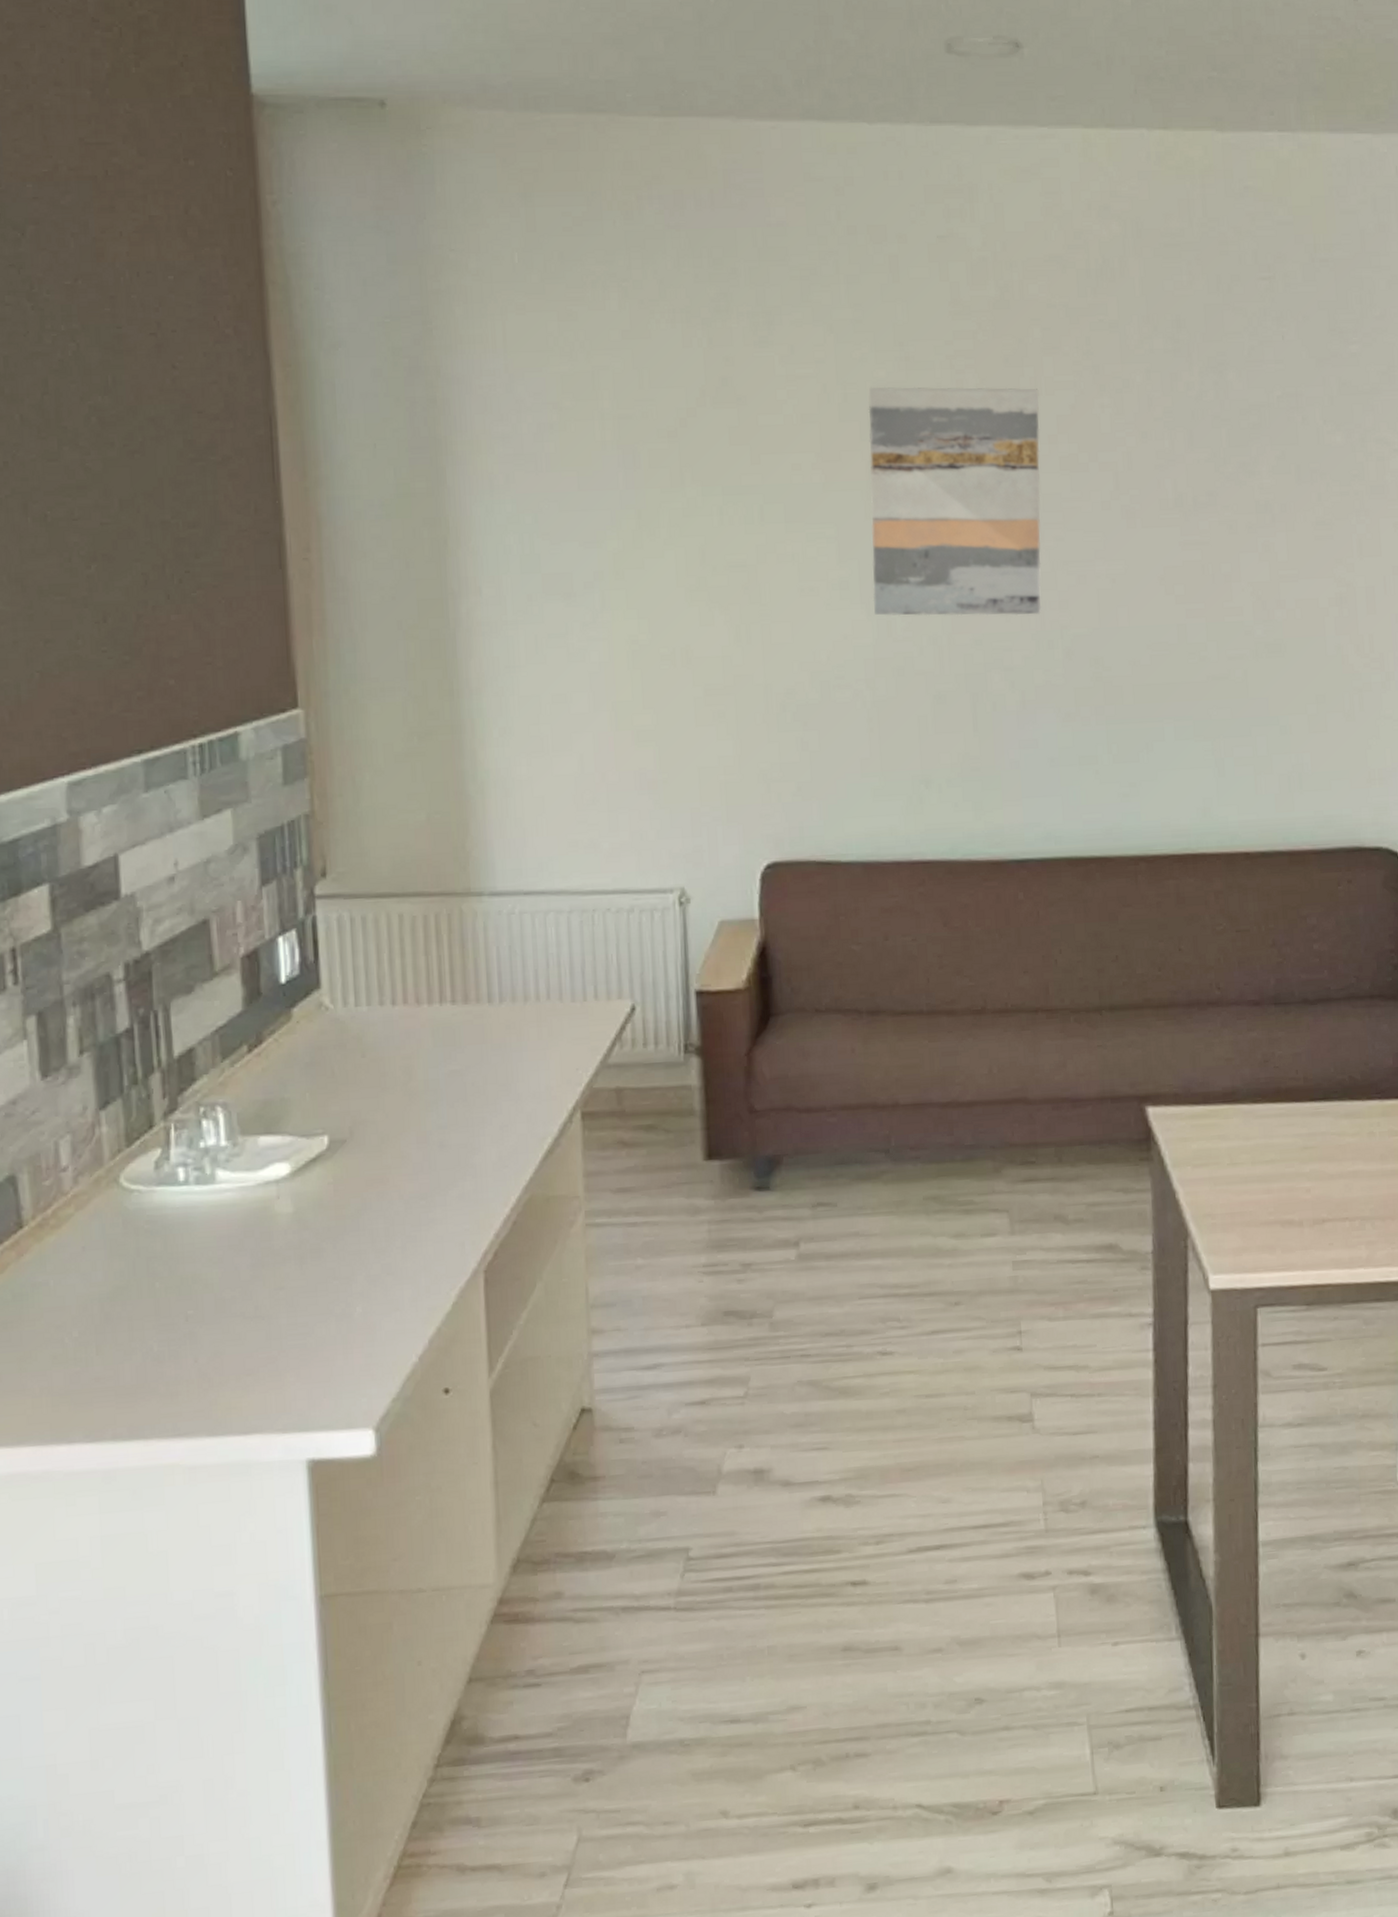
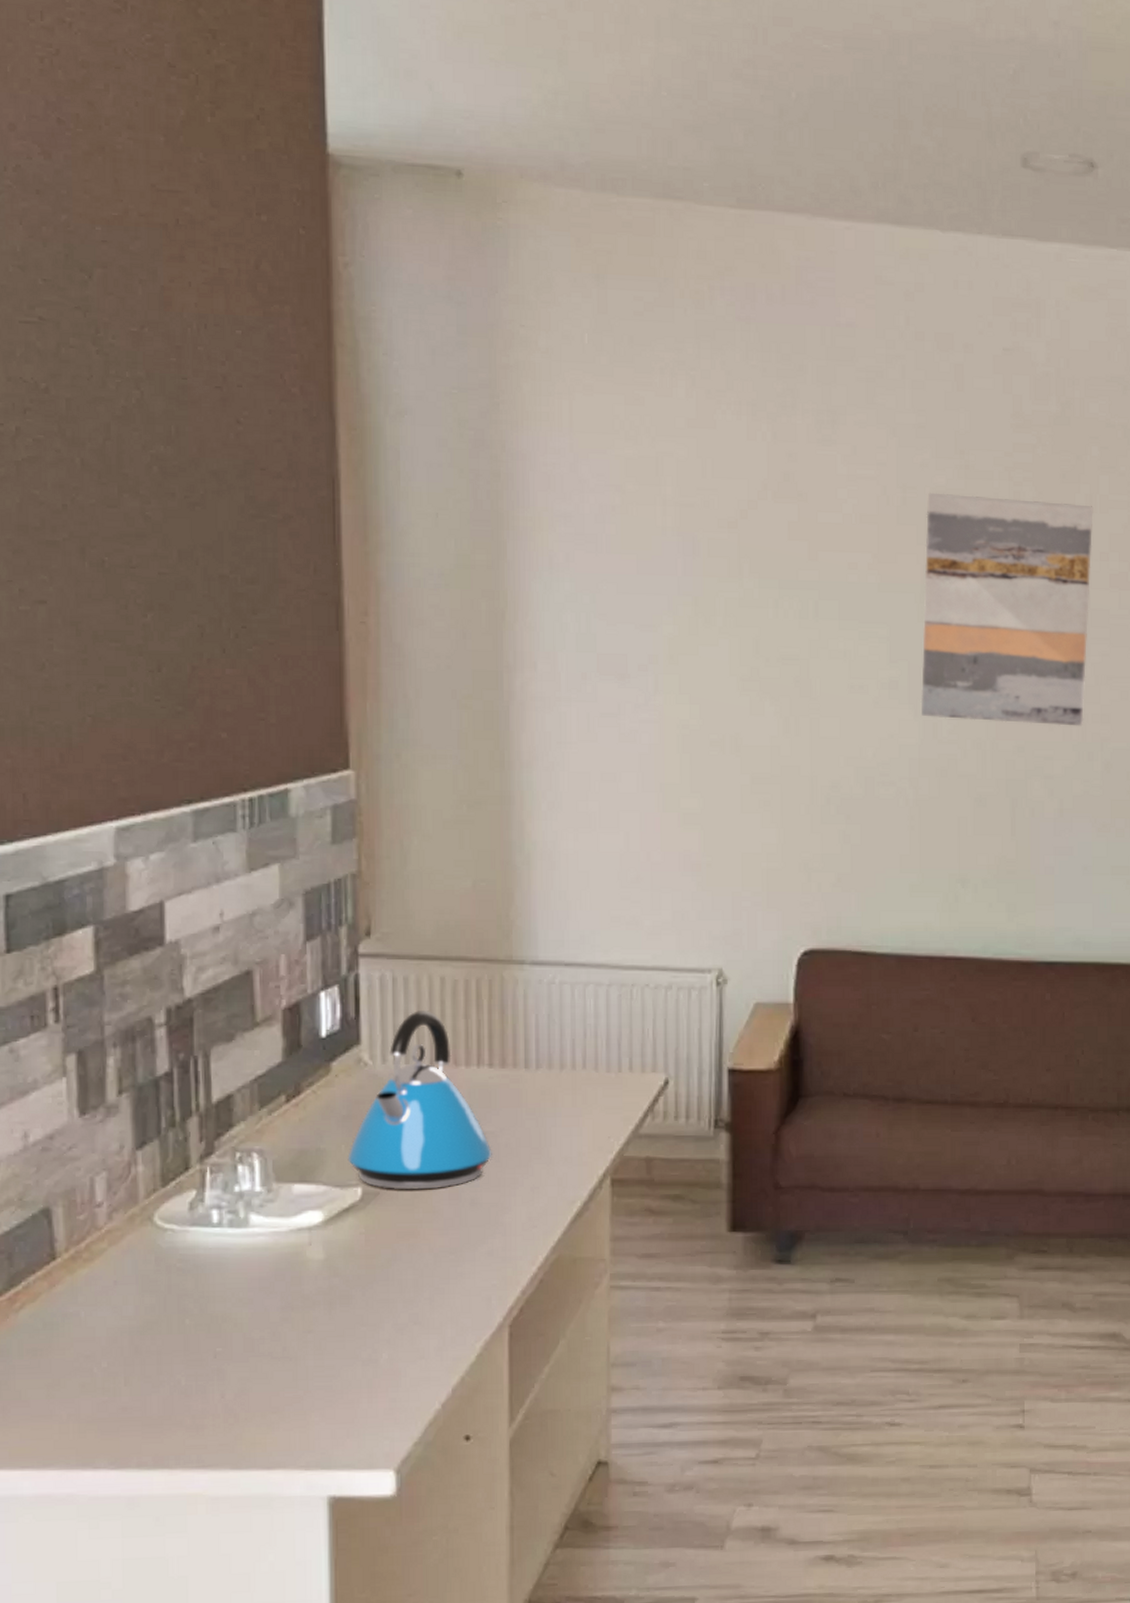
kettle: none [312,948,459,1136] -> present [347,1009,492,1190]

